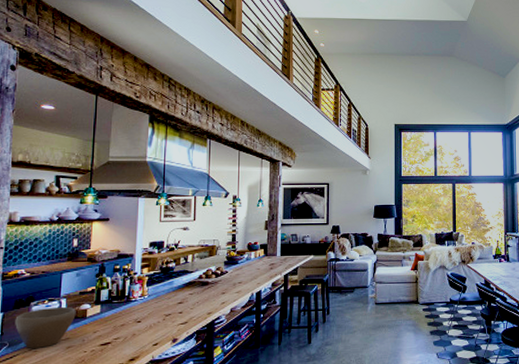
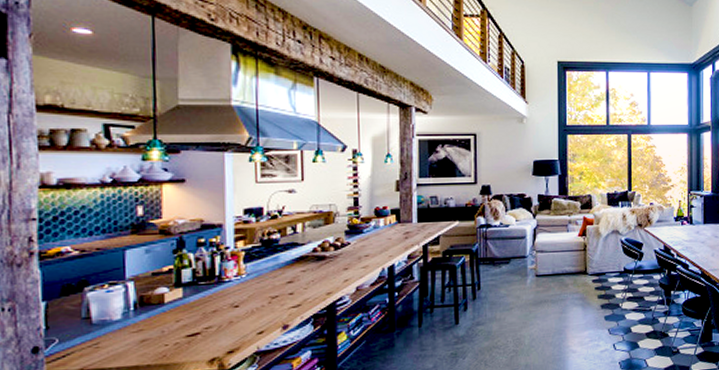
bowl: present [15,306,76,348] -> none [64,291,150,344]

